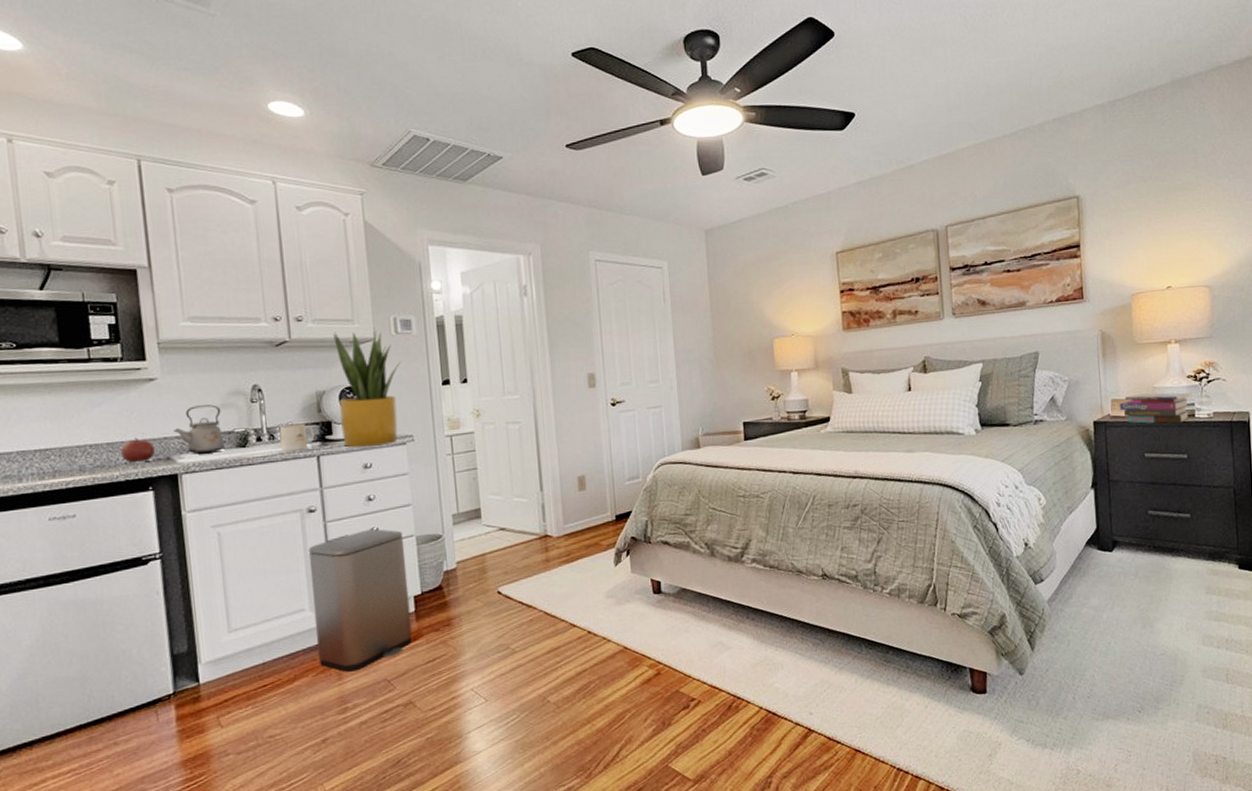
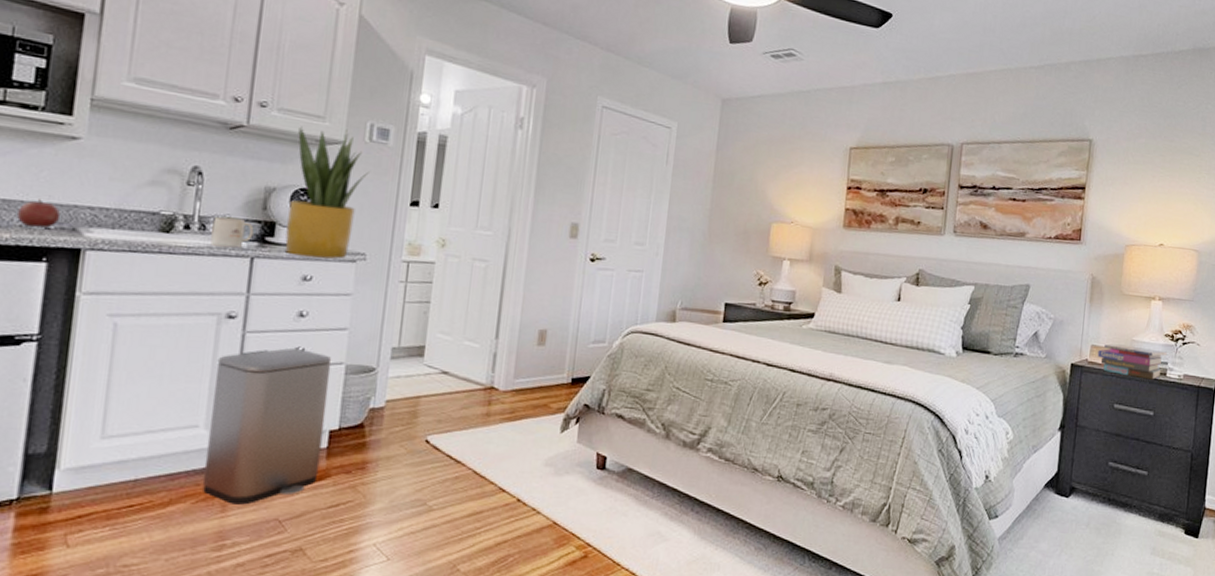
kettle: present [173,404,225,454] -> none [87,176,150,233]

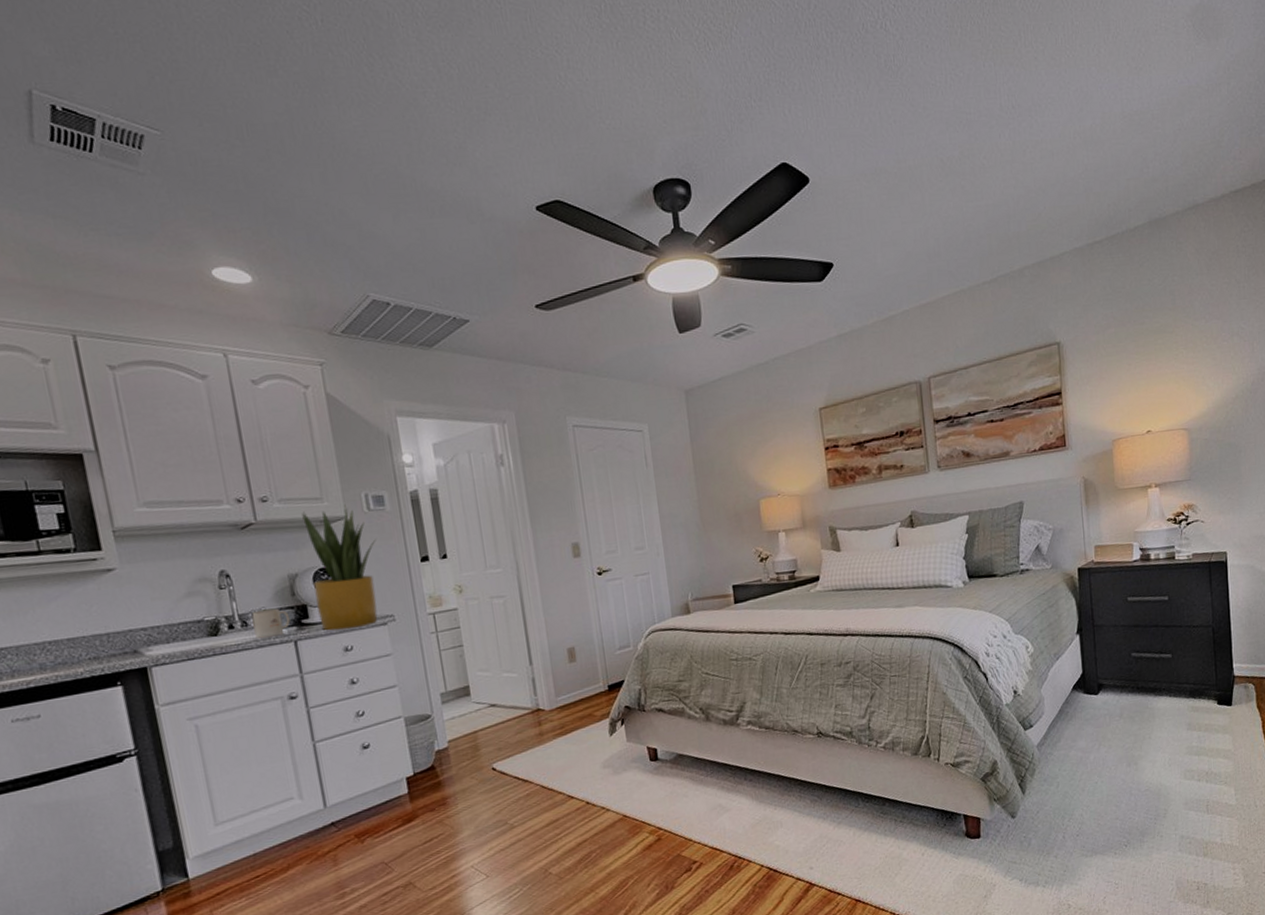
fruit: present [17,199,61,228] -> none [83,631,121,659]
pedal bin: present [202,348,332,505] -> none [292,712,407,858]
books: present [1097,343,1167,380] -> none [1102,535,1172,569]

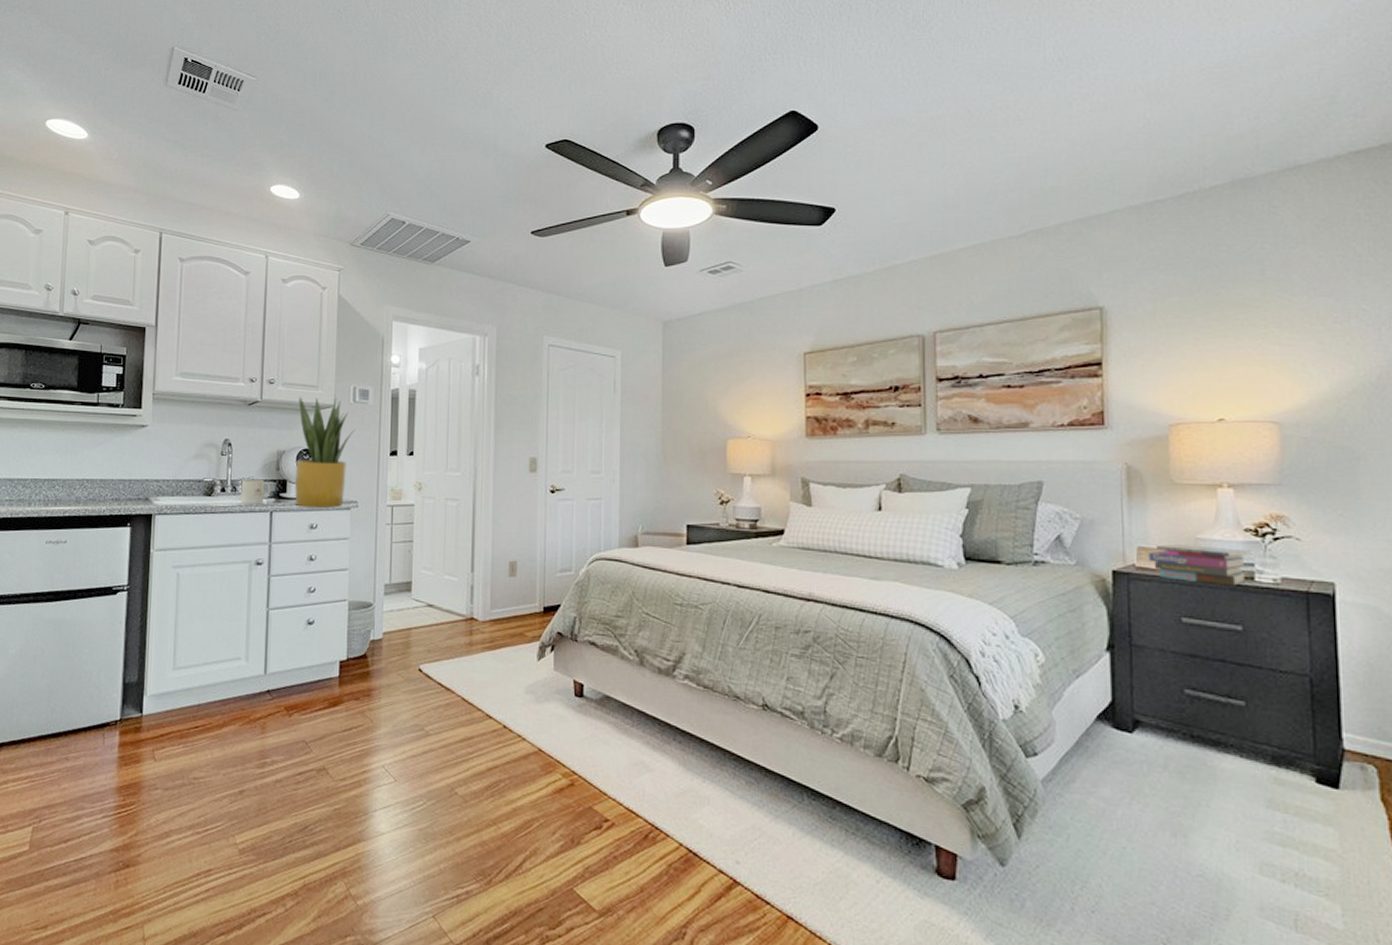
books: none [1102,535,1172,569] -> present [1148,544,1251,586]

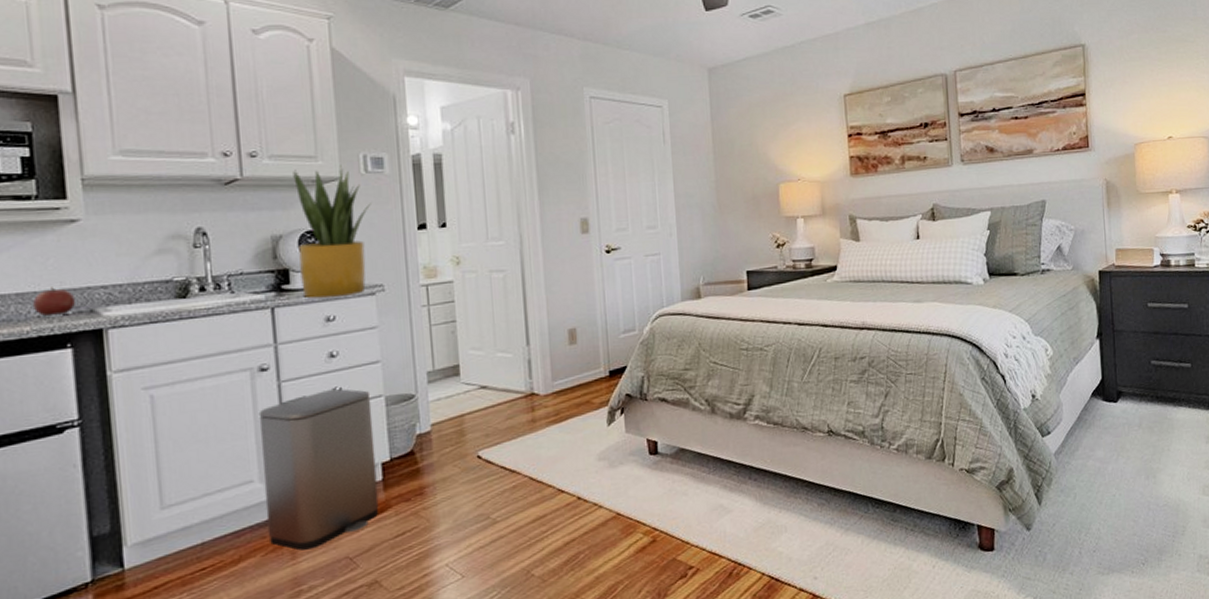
fruit: none [110,477,138,500] -> present [33,287,77,317]
mug: present [240,479,271,506] -> none [227,271,269,305]
pedal bin: none [246,589,337,727] -> present [258,389,379,550]
books: present [1148,544,1251,586] -> none [1123,242,1192,274]

